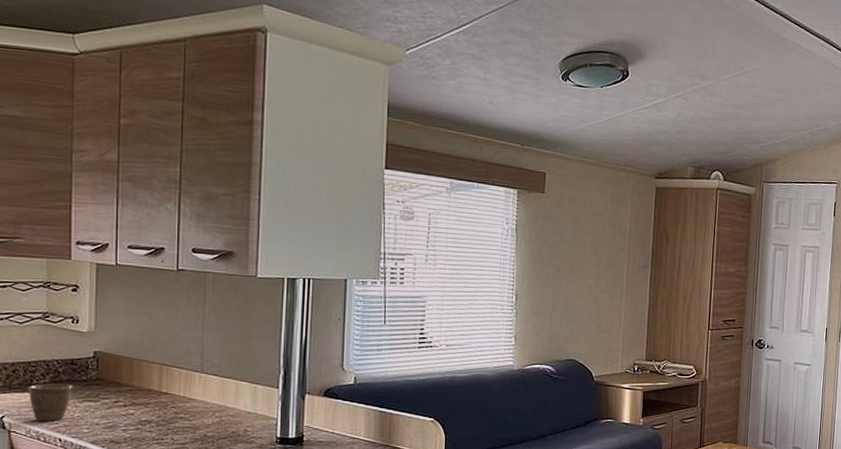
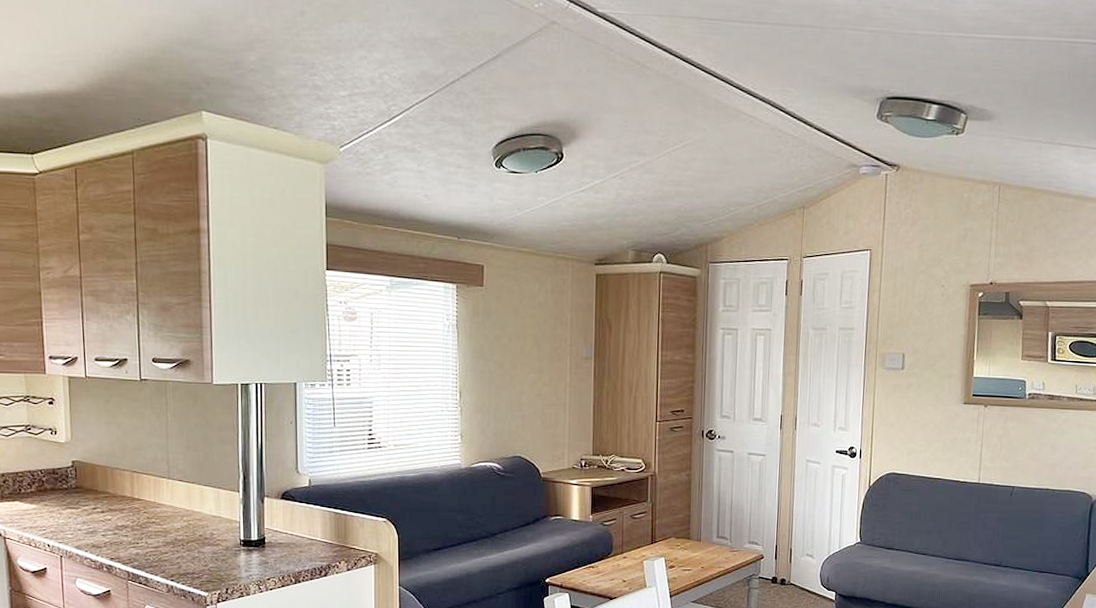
mug: present [27,383,74,421] -> none [17,492,57,528]

